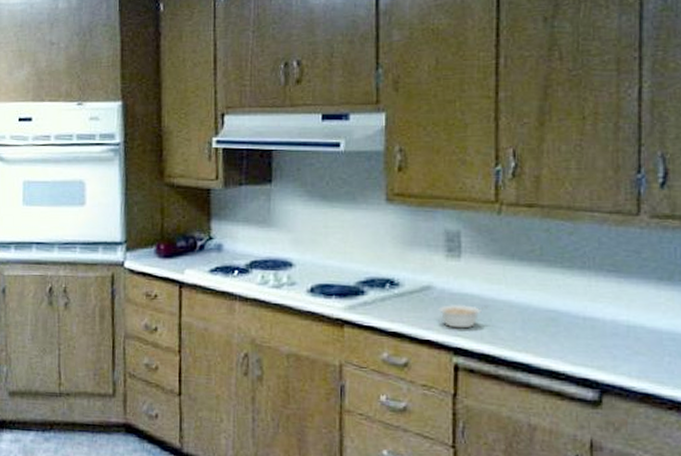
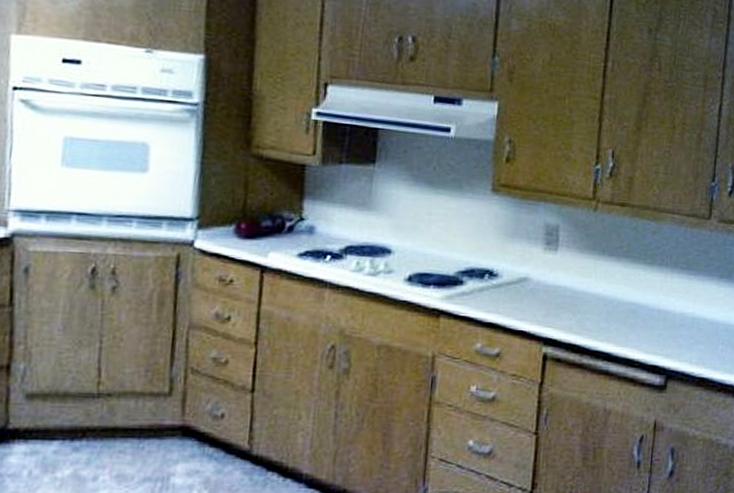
legume: present [438,304,489,329] -> none [533,295,579,320]

